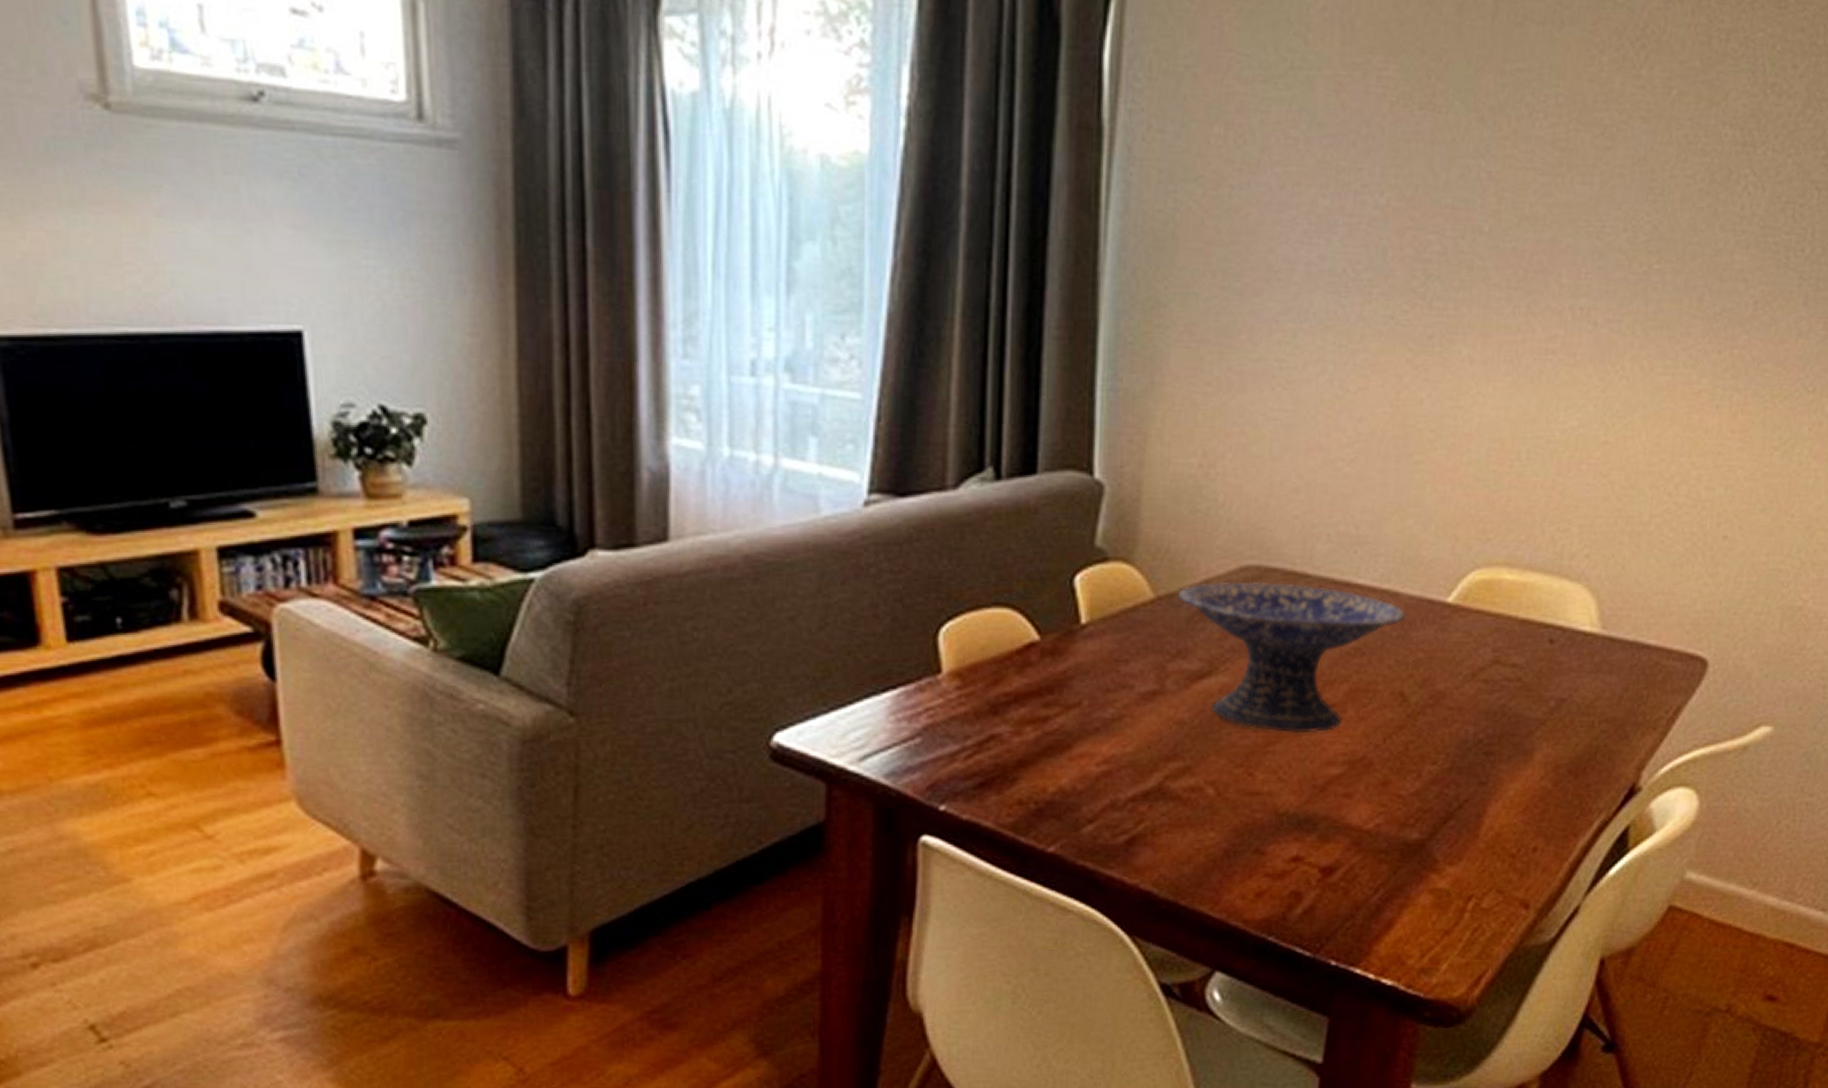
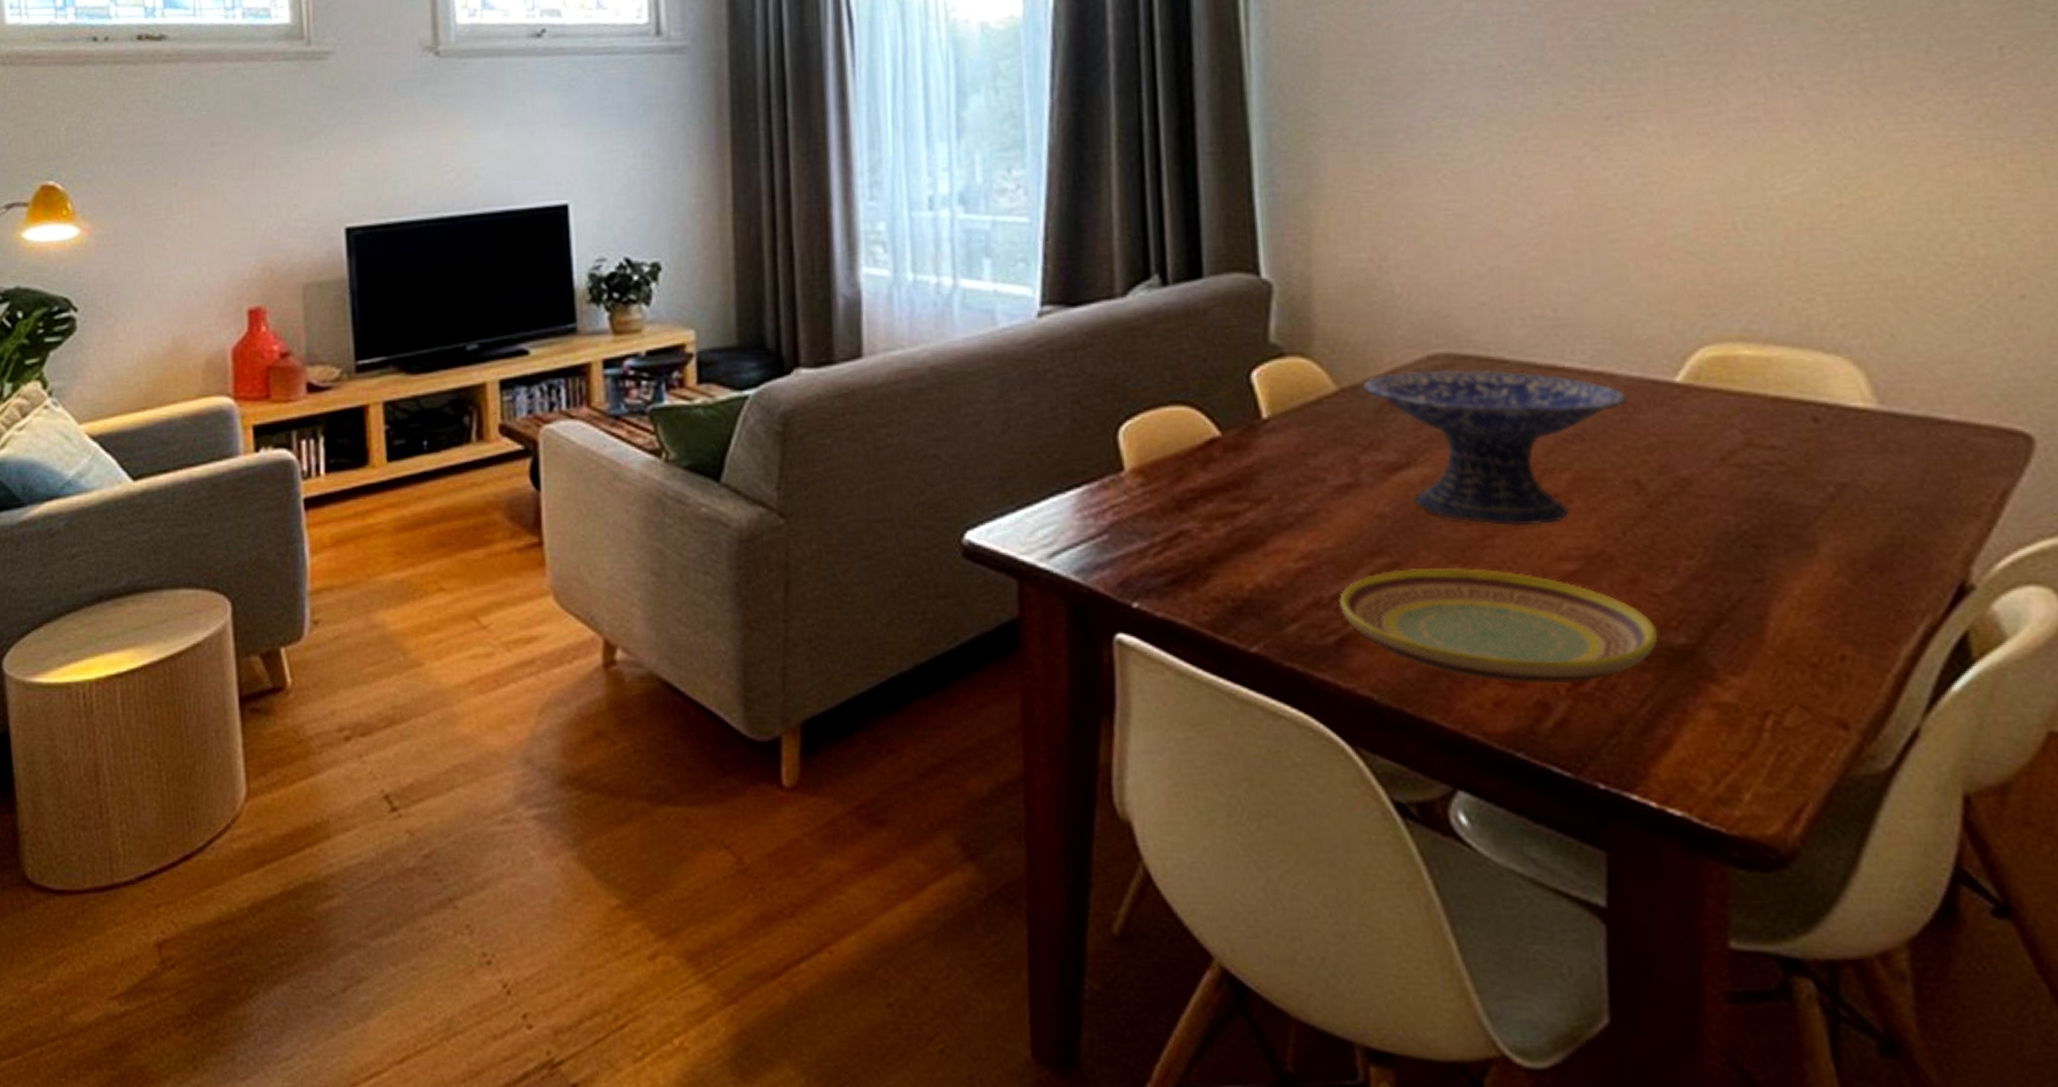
plate: none [1132,770,1398,876] -> present [1338,566,1659,684]

